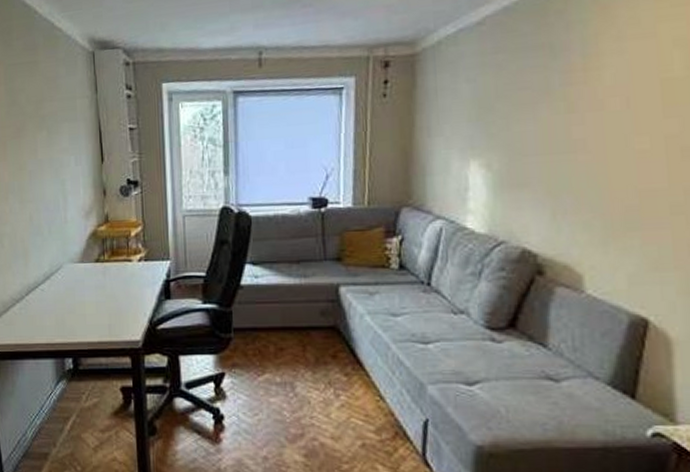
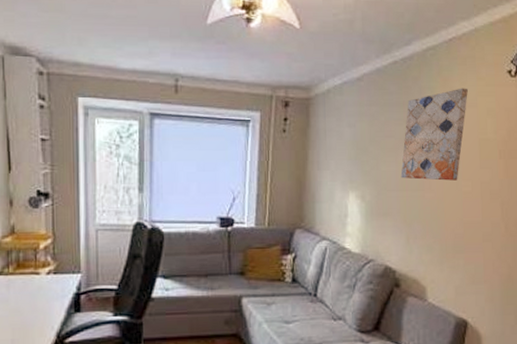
wall art: none [541,14,641,140] -> present [400,88,468,181]

